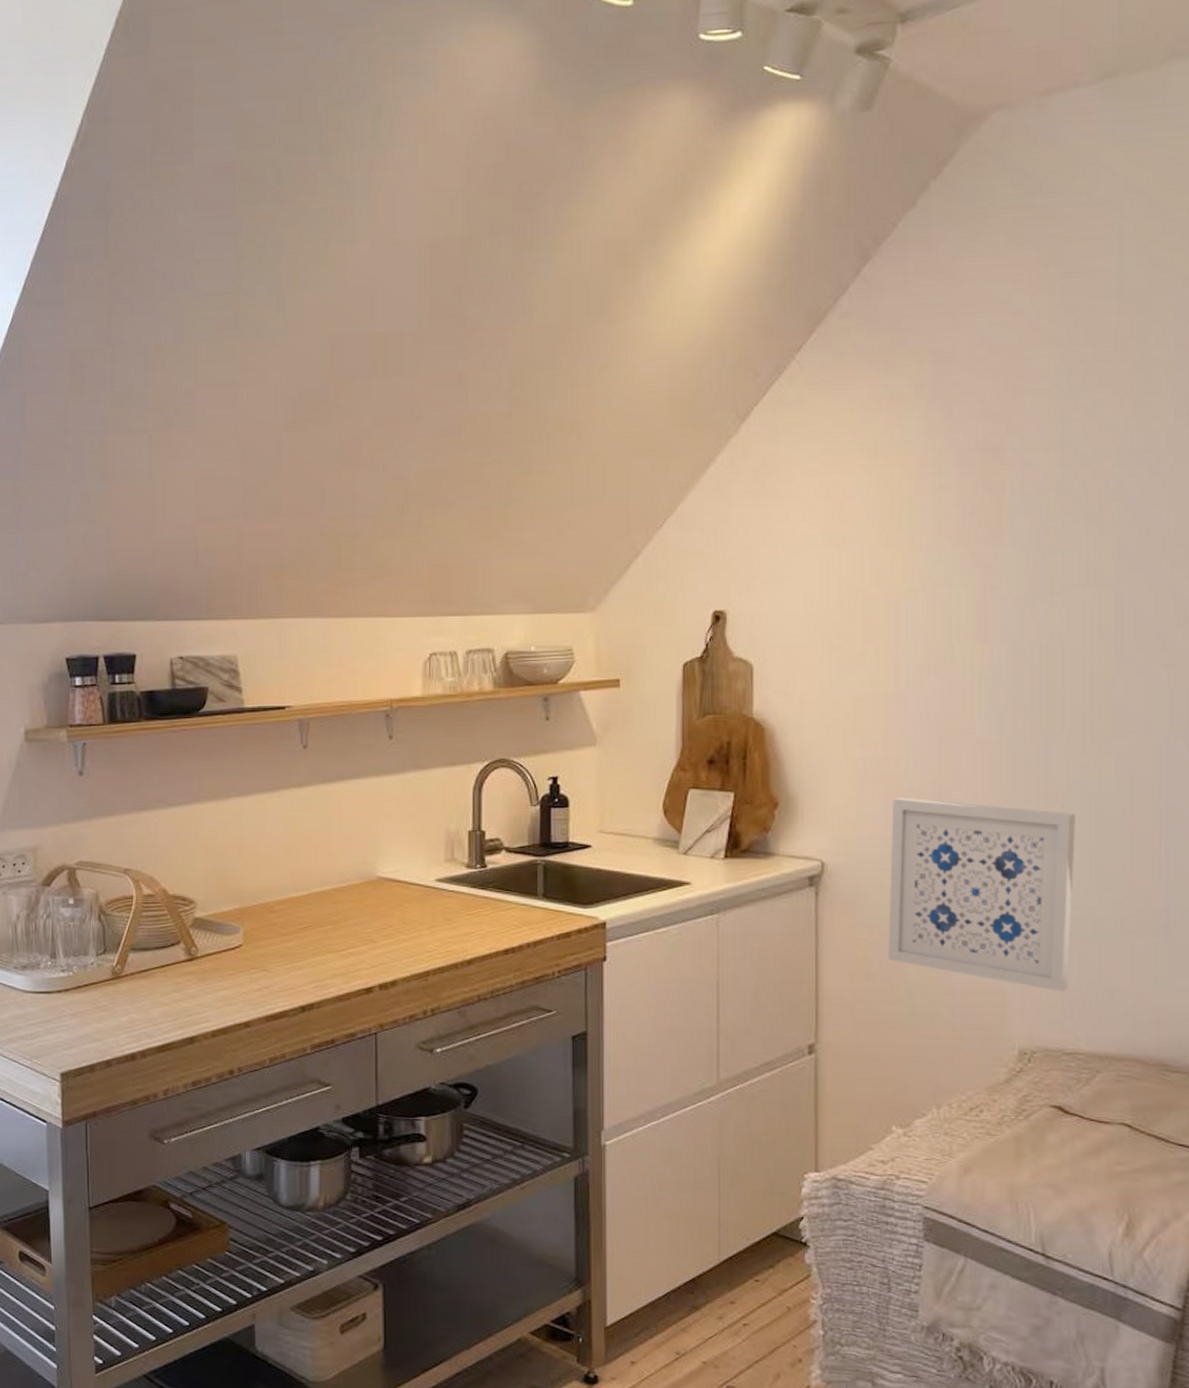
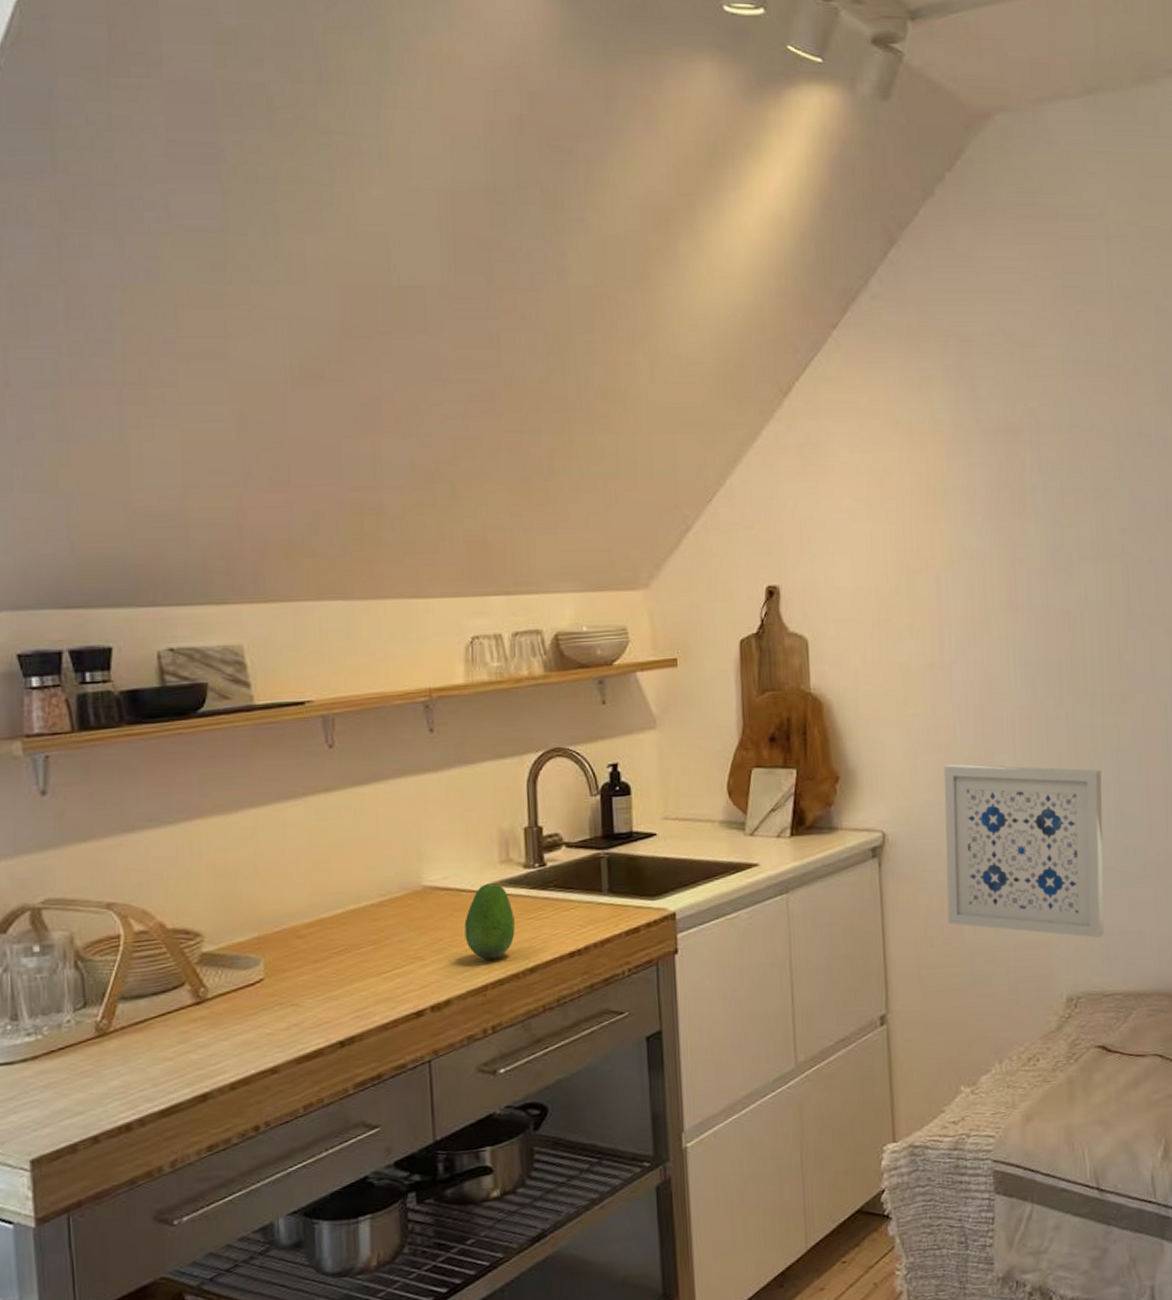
fruit: none [412,879,456,948] -> present [464,883,515,959]

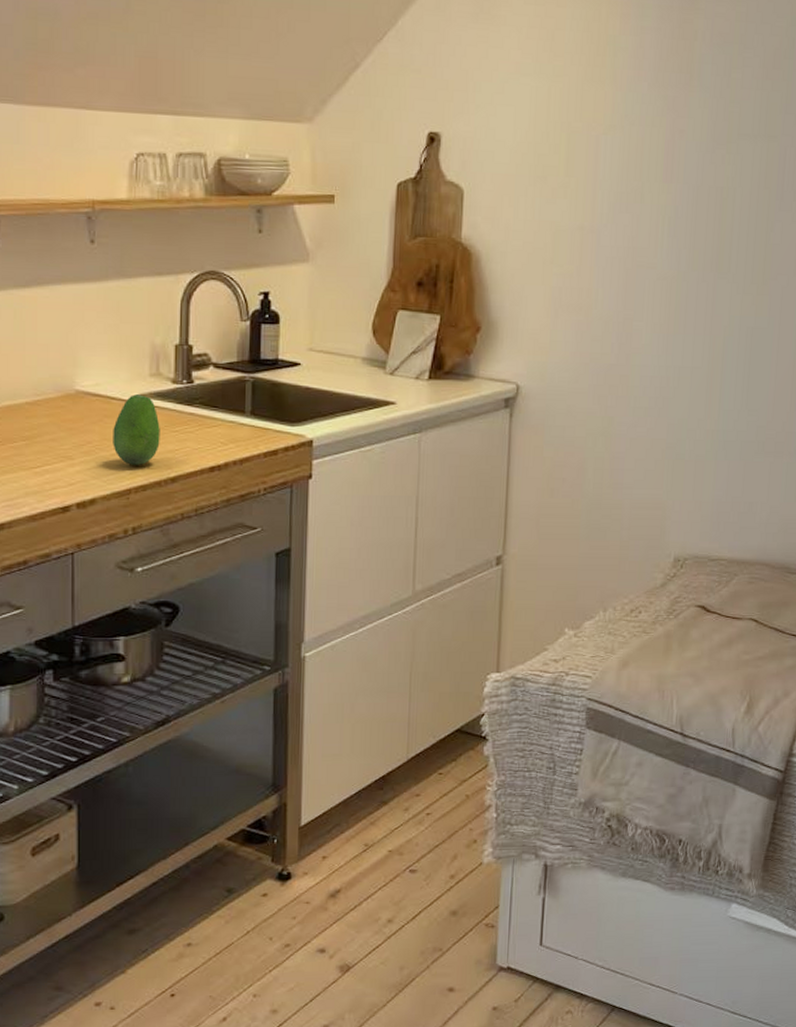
wall art: present [944,764,1105,938] -> none [570,325,734,506]

